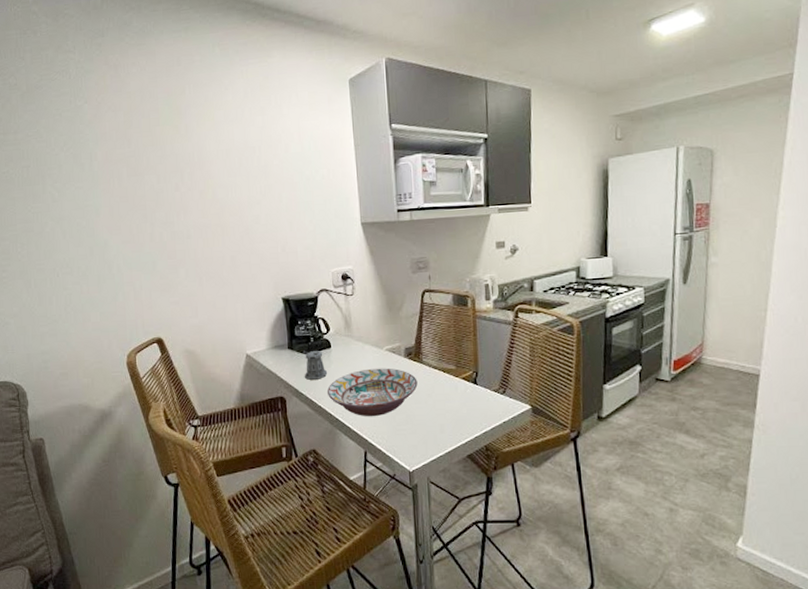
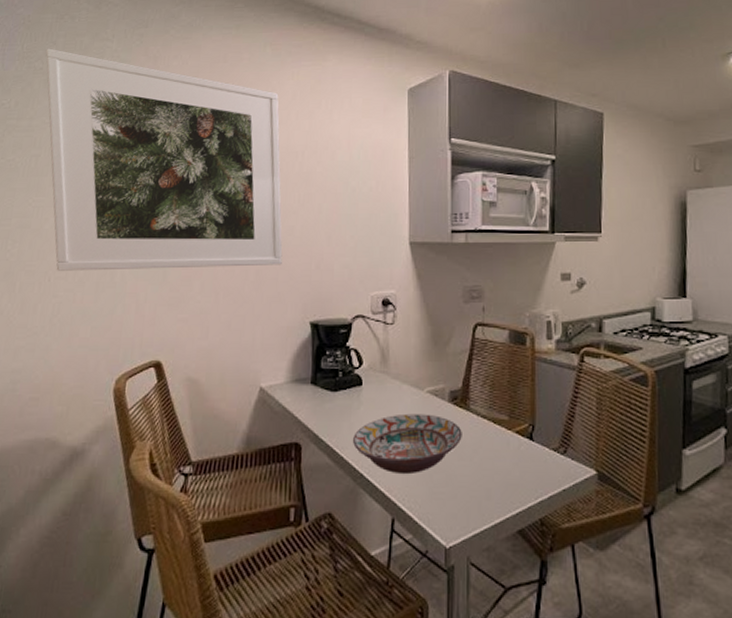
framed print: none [16,64,252,267] -> present [45,48,283,271]
pepper shaker: present [302,350,328,380] -> none [326,387,356,423]

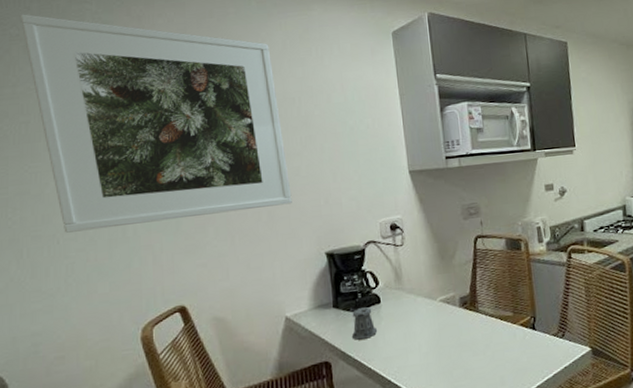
pepper shaker: none [326,387,356,423] -> present [349,307,378,340]
decorative bowl: present [352,413,462,475] -> none [377,320,475,376]

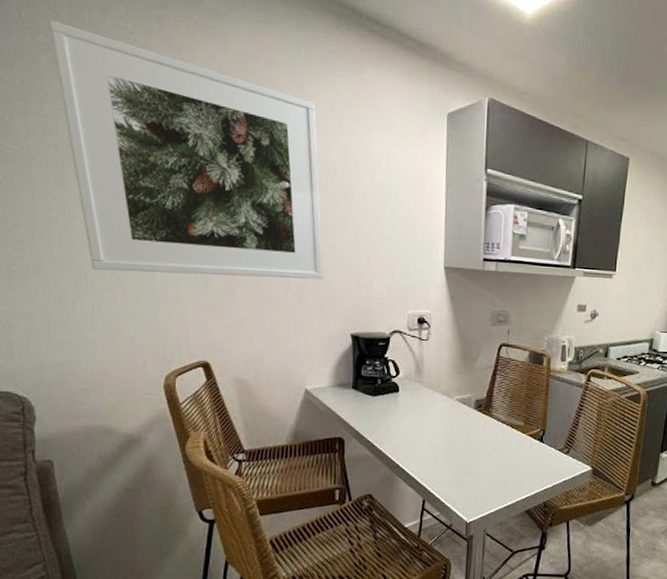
pepper shaker: present [349,307,378,340] -> none [367,392,393,423]

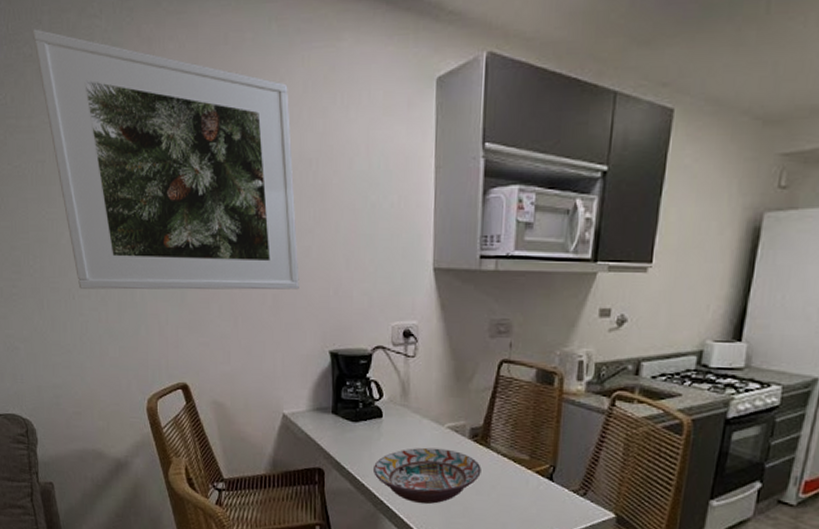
decorative bowl: none [389,417,485,466] -> present [372,447,481,504]

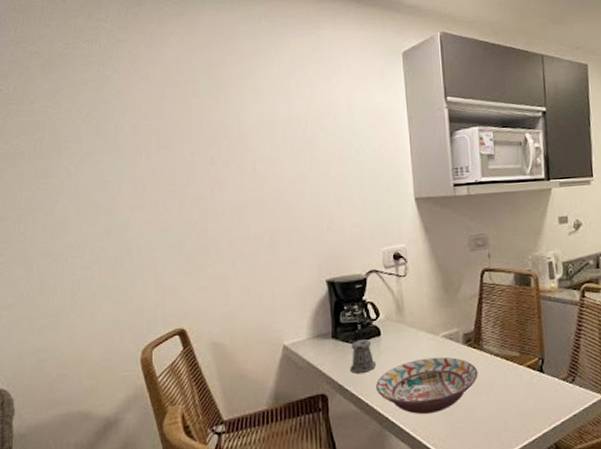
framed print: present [32,29,299,290] -> none [39,32,295,250]
pepper shaker: none [348,417,376,453] -> present [348,339,377,373]

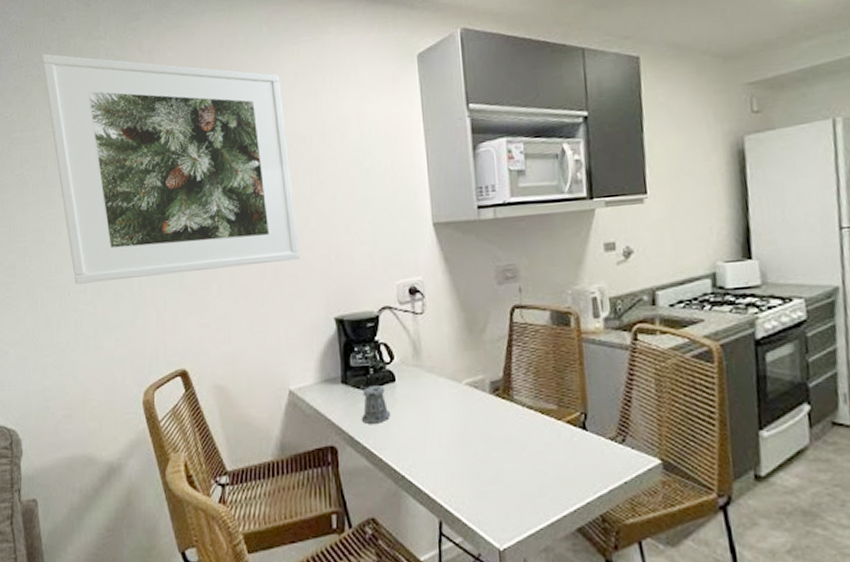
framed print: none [39,32,295,250] -> present [41,53,300,284]
decorative bowl: present [375,357,478,415] -> none [390,408,508,474]

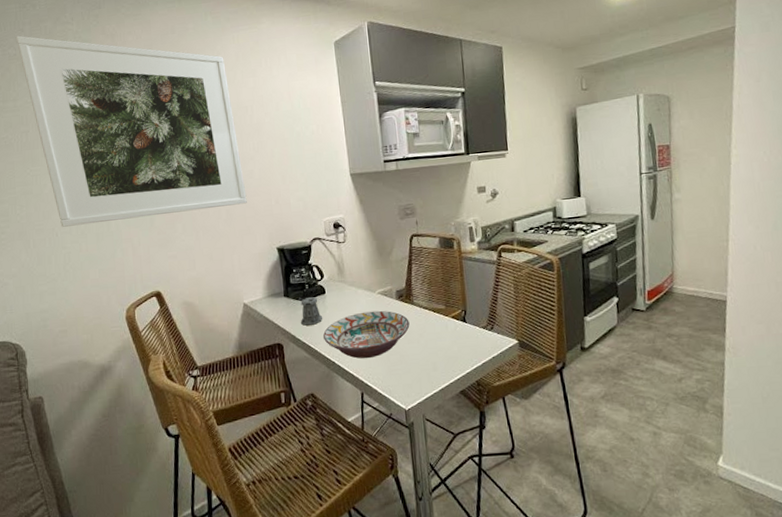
decorative bowl: none [390,408,508,474] -> present [322,310,410,359]

